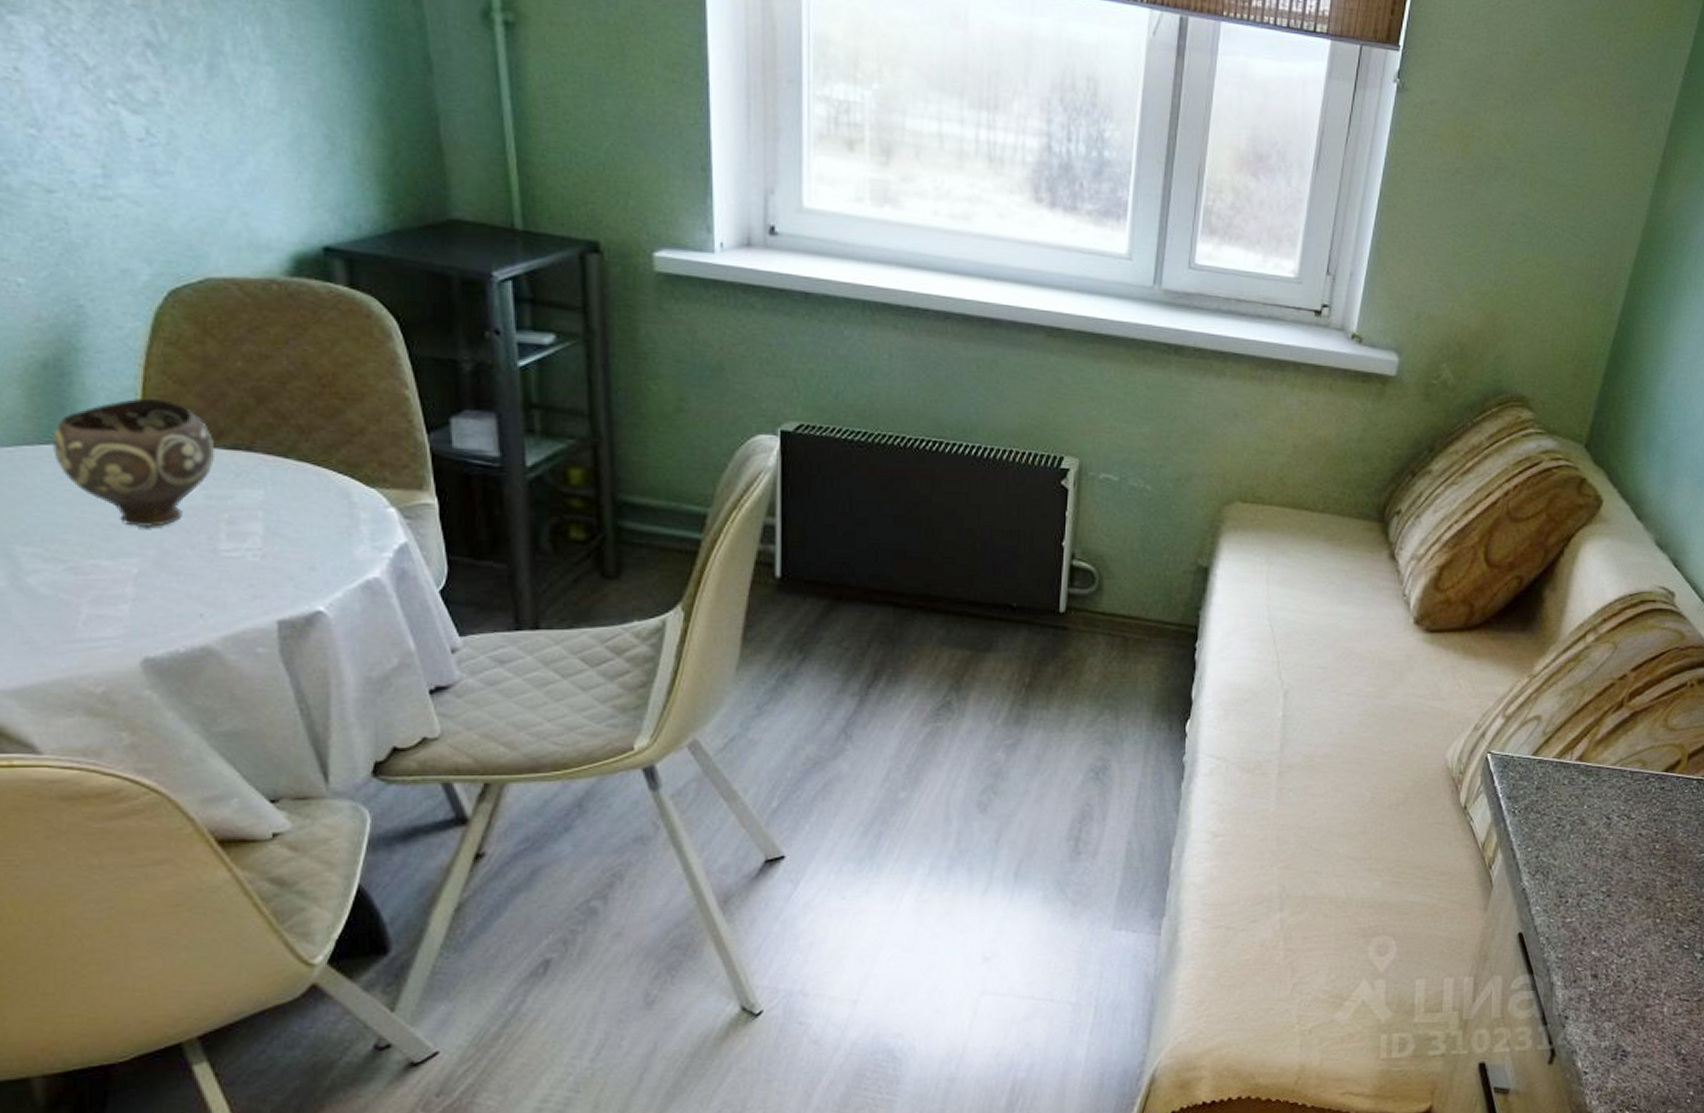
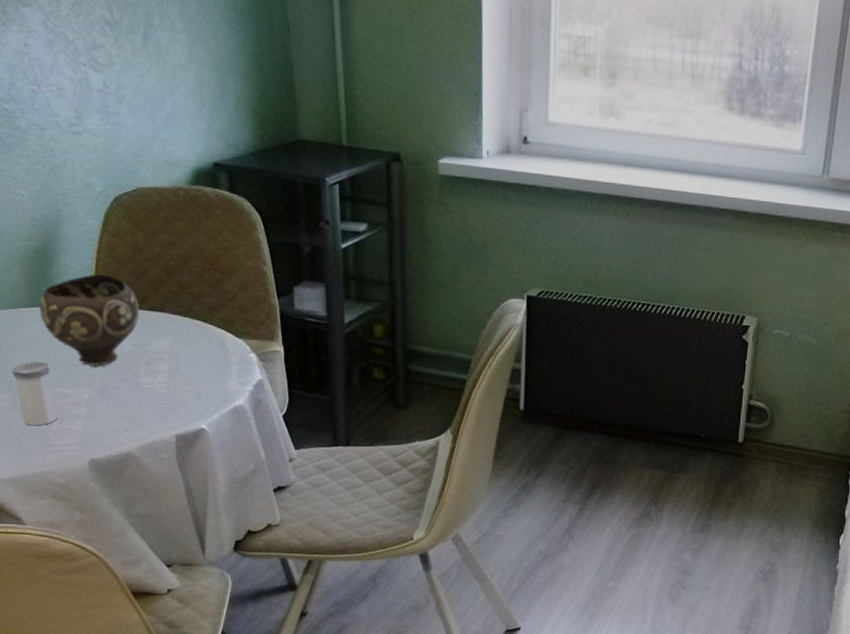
salt shaker: none [9,522,87,613] -> present [11,362,57,426]

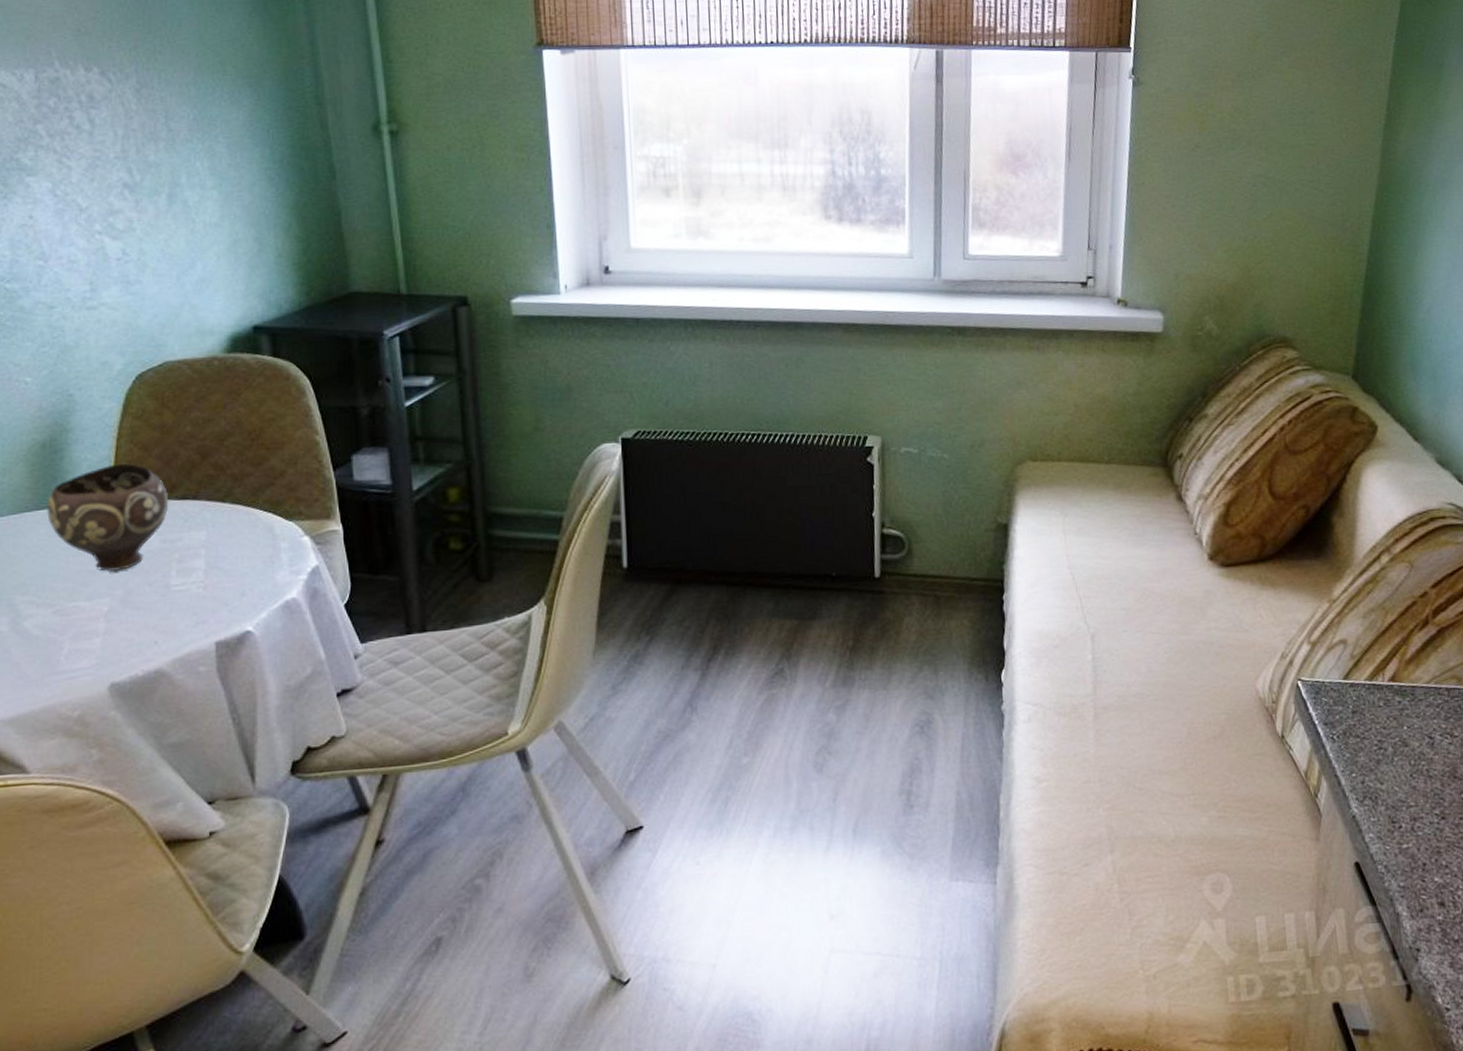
salt shaker: present [11,362,57,426] -> none [12,573,69,651]

